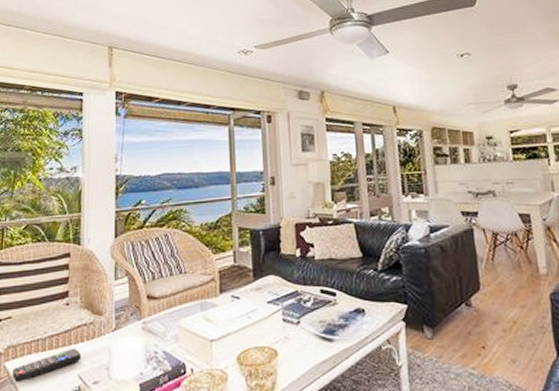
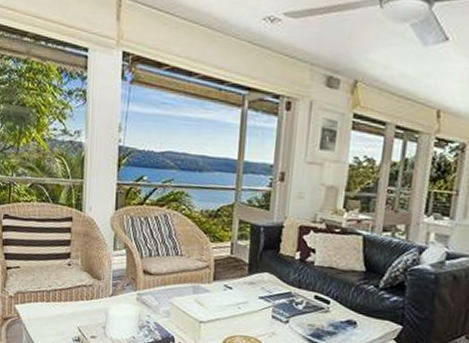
remote control: present [13,347,82,383] -> none [22,303,81,324]

